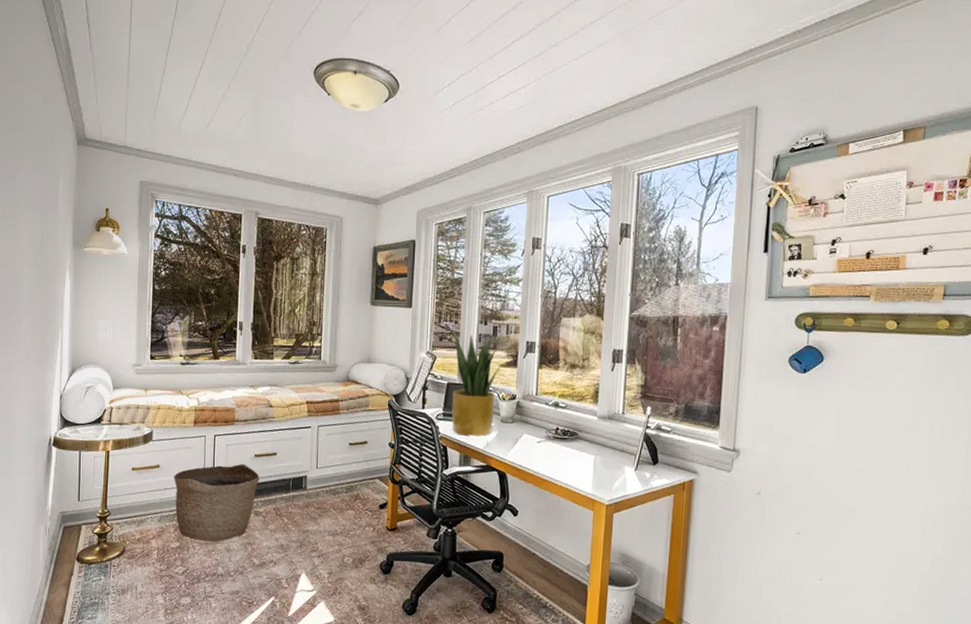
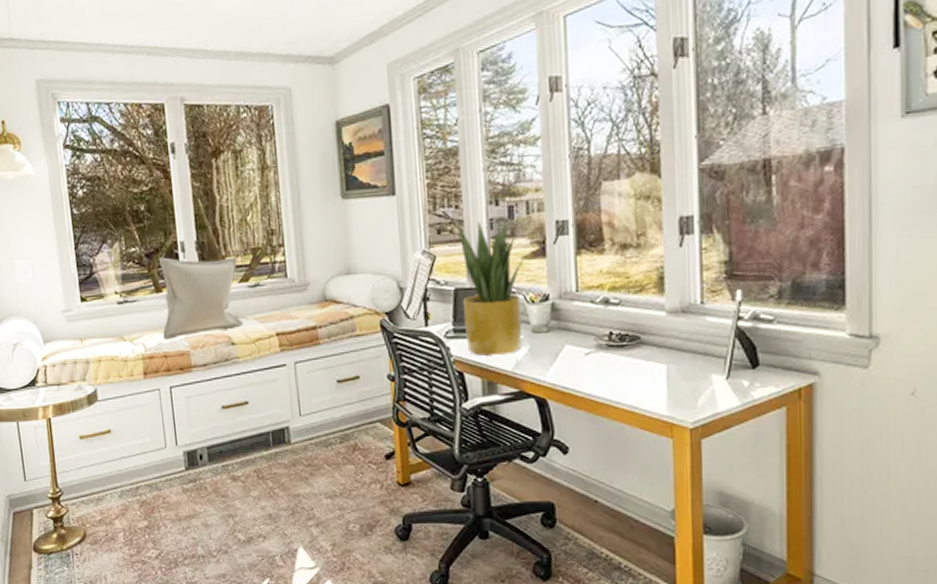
basket: present [173,464,260,542] -> none [128,420,232,517]
cushion: none [215,332,283,397] -> present [158,257,244,340]

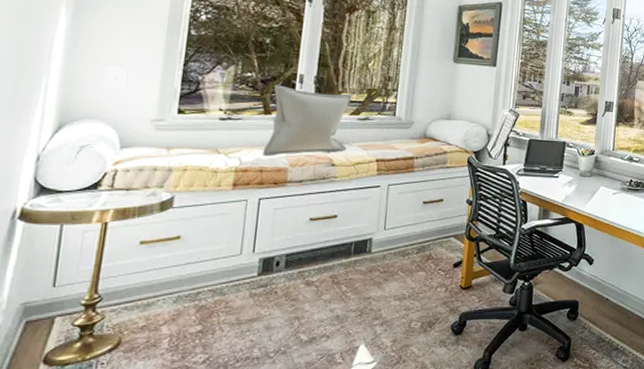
planter: present [457,217,525,356] -> none [532,93,582,190]

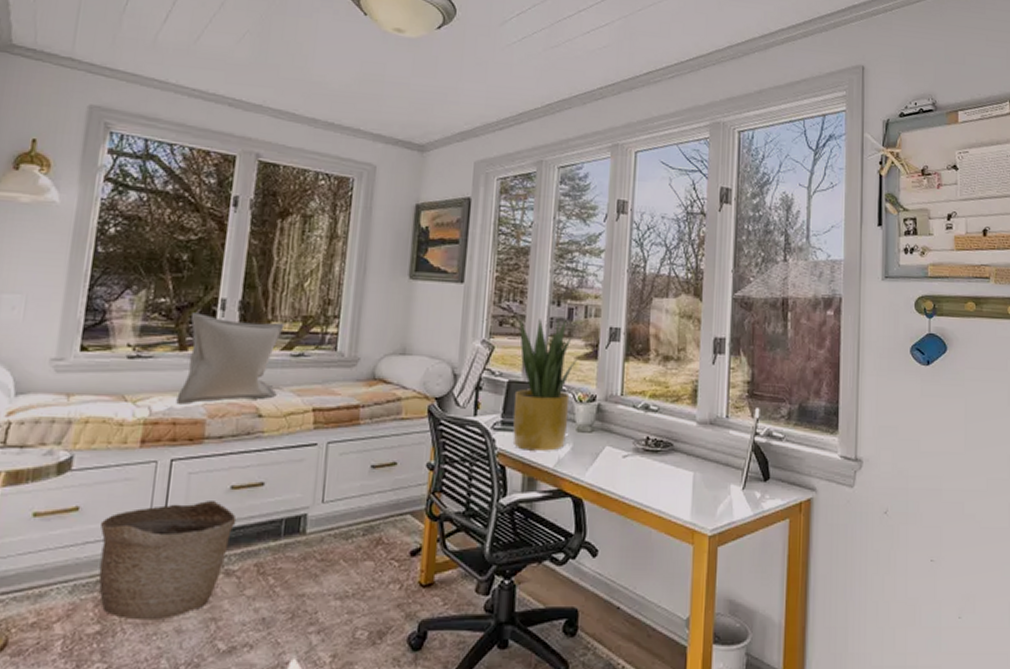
basket: none [199,230,315,321] -> present [98,501,237,621]
planter: none [532,93,582,190] -> present [512,317,579,451]

